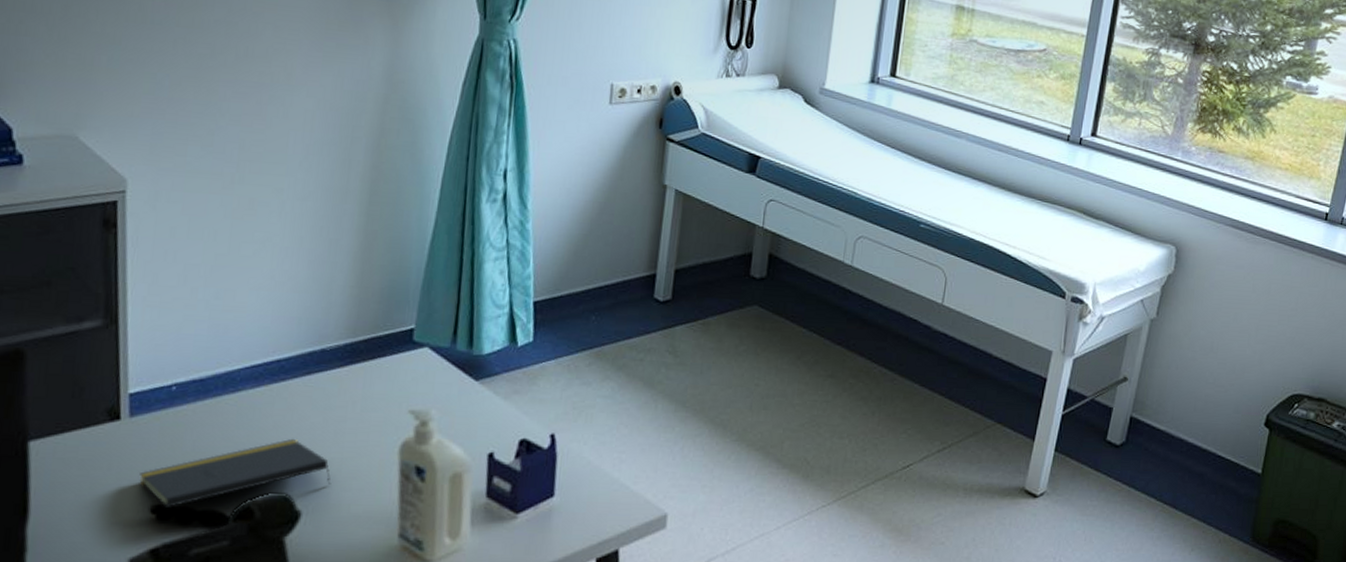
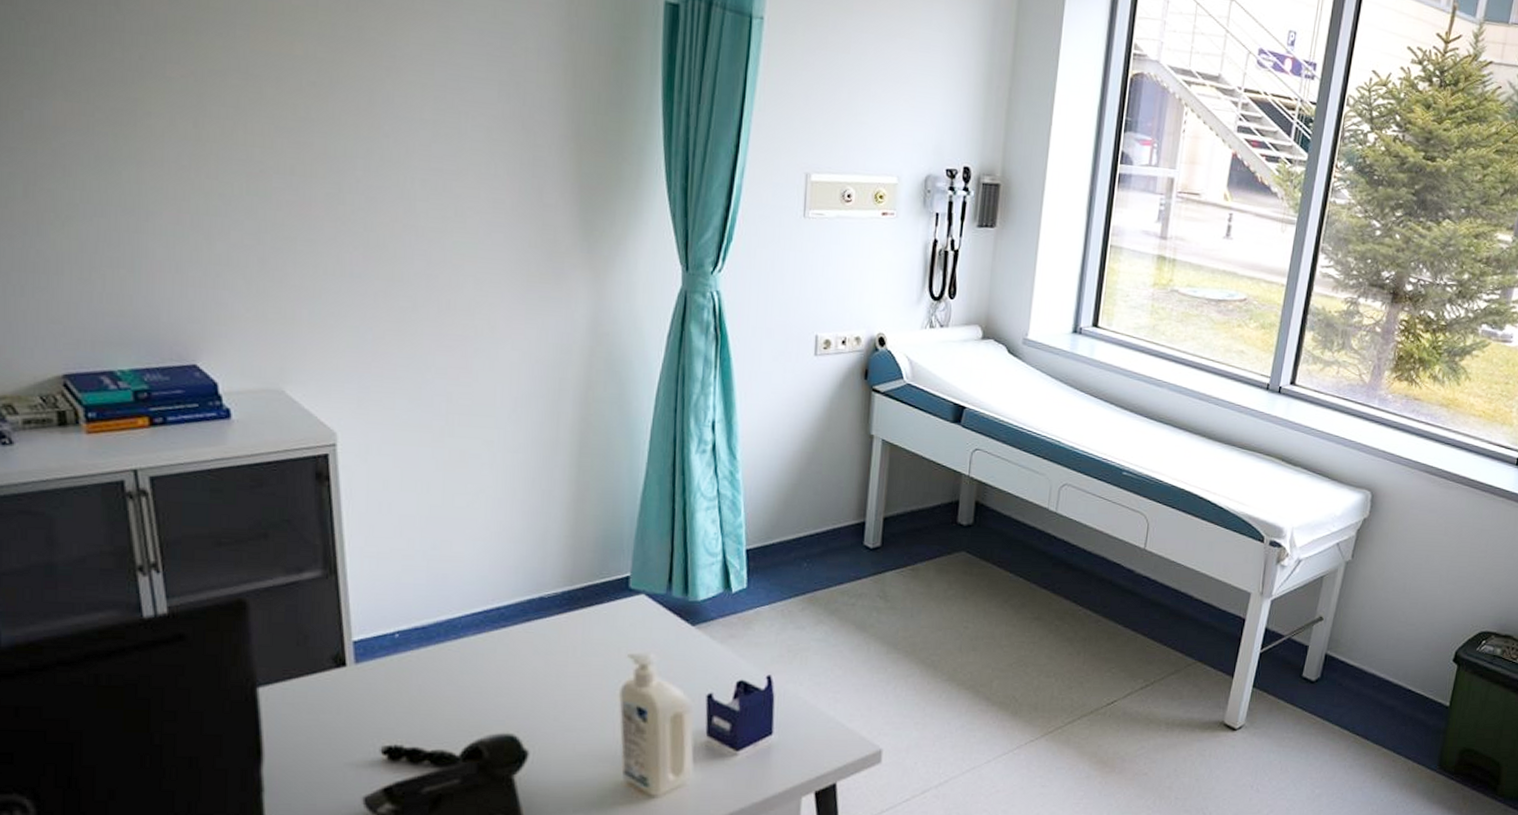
notepad: present [139,438,331,508] -> none [368,682,556,749]

